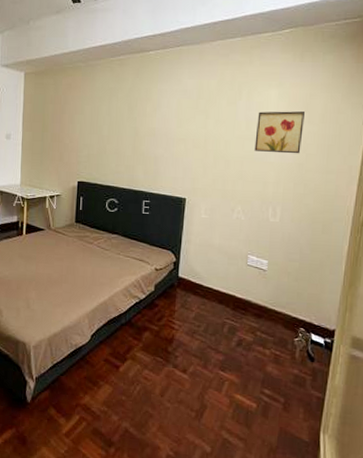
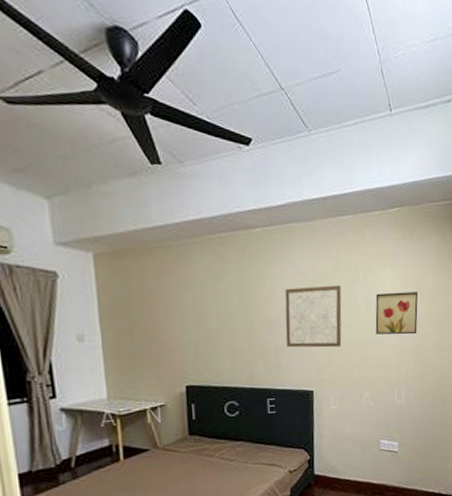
wall art: none [165,102,223,160] -> present [284,285,342,348]

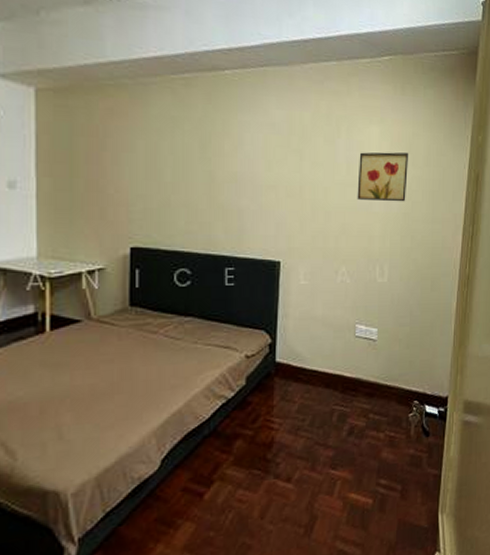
wall art: present [284,285,342,348] -> none [252,139,319,212]

